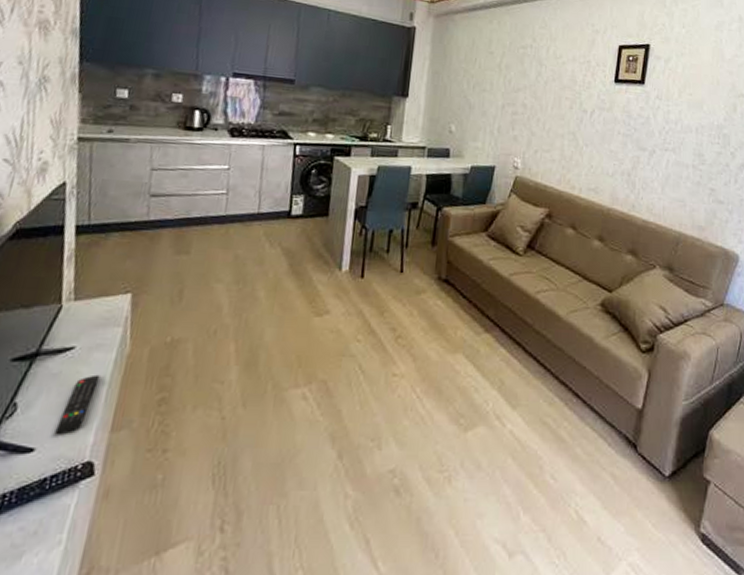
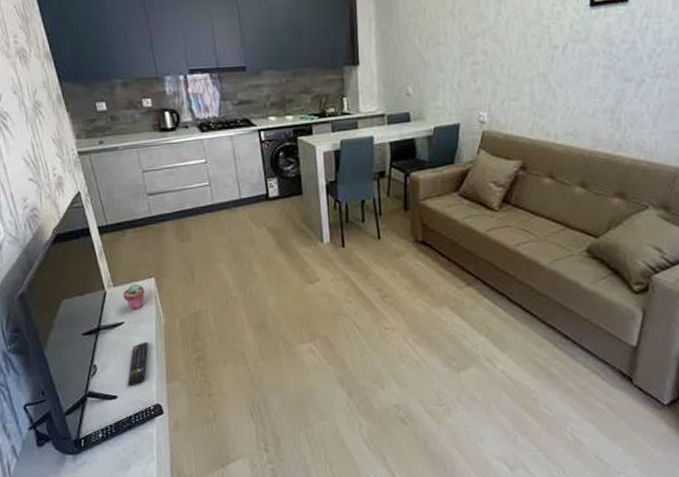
potted succulent: none [83,298,116,332] -> present [123,283,145,309]

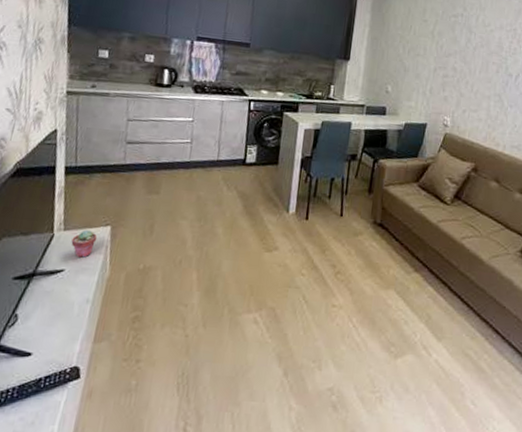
remote control: present [127,341,149,386] -> none [48,293,85,343]

